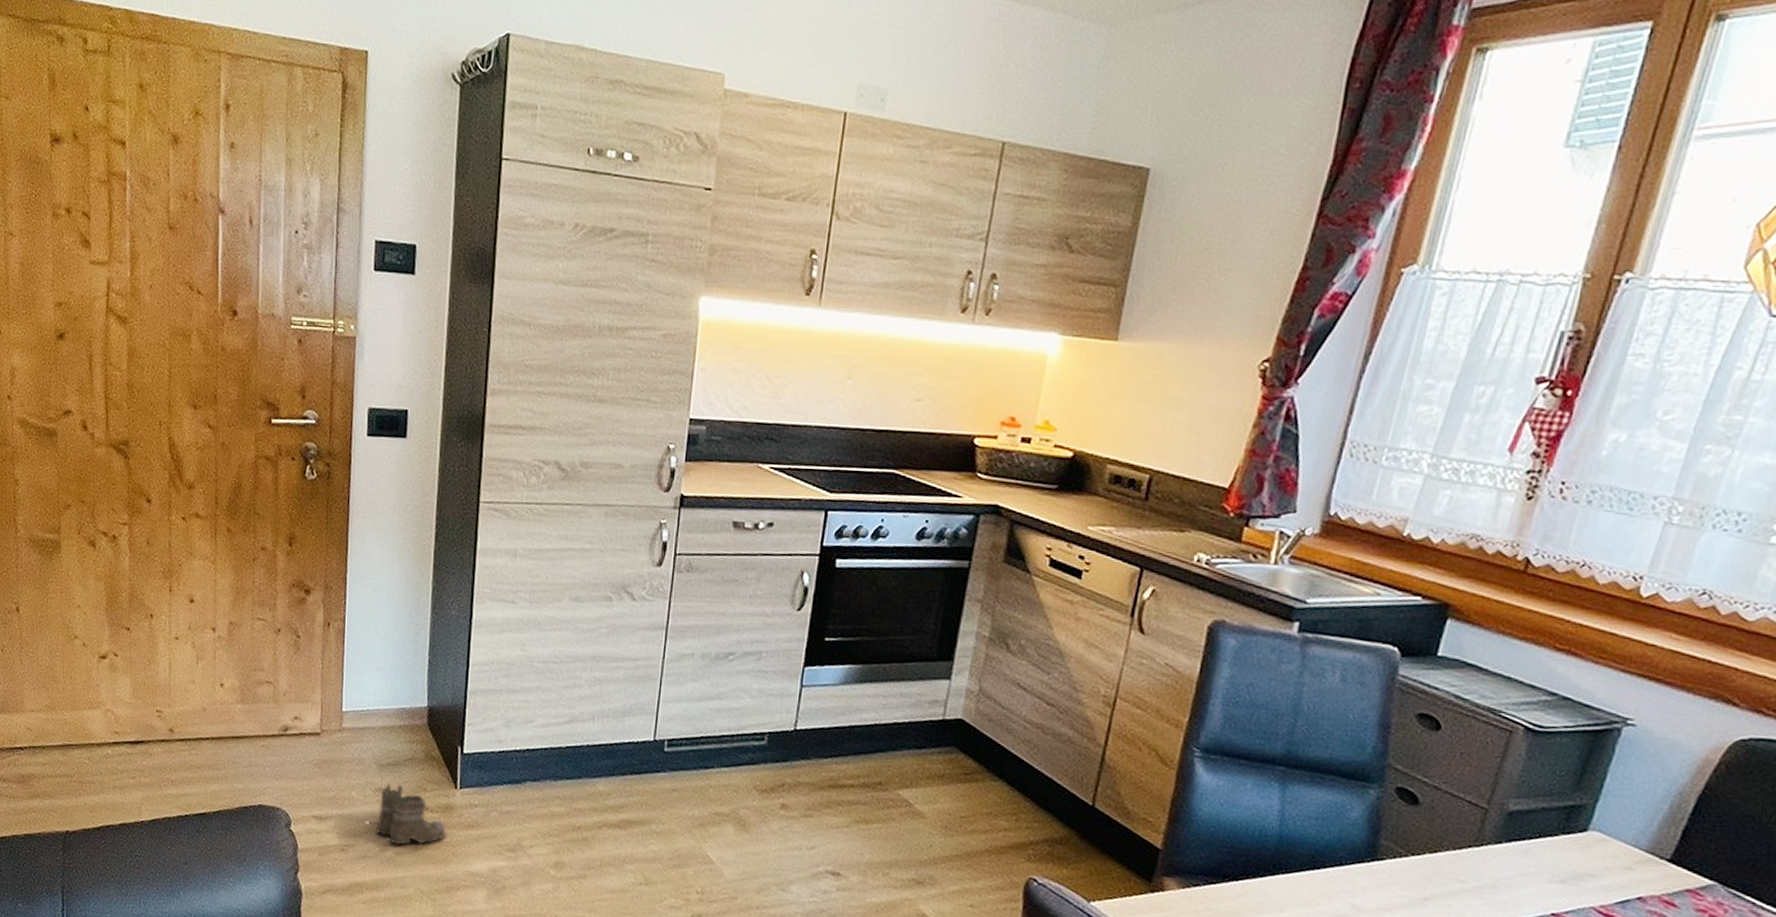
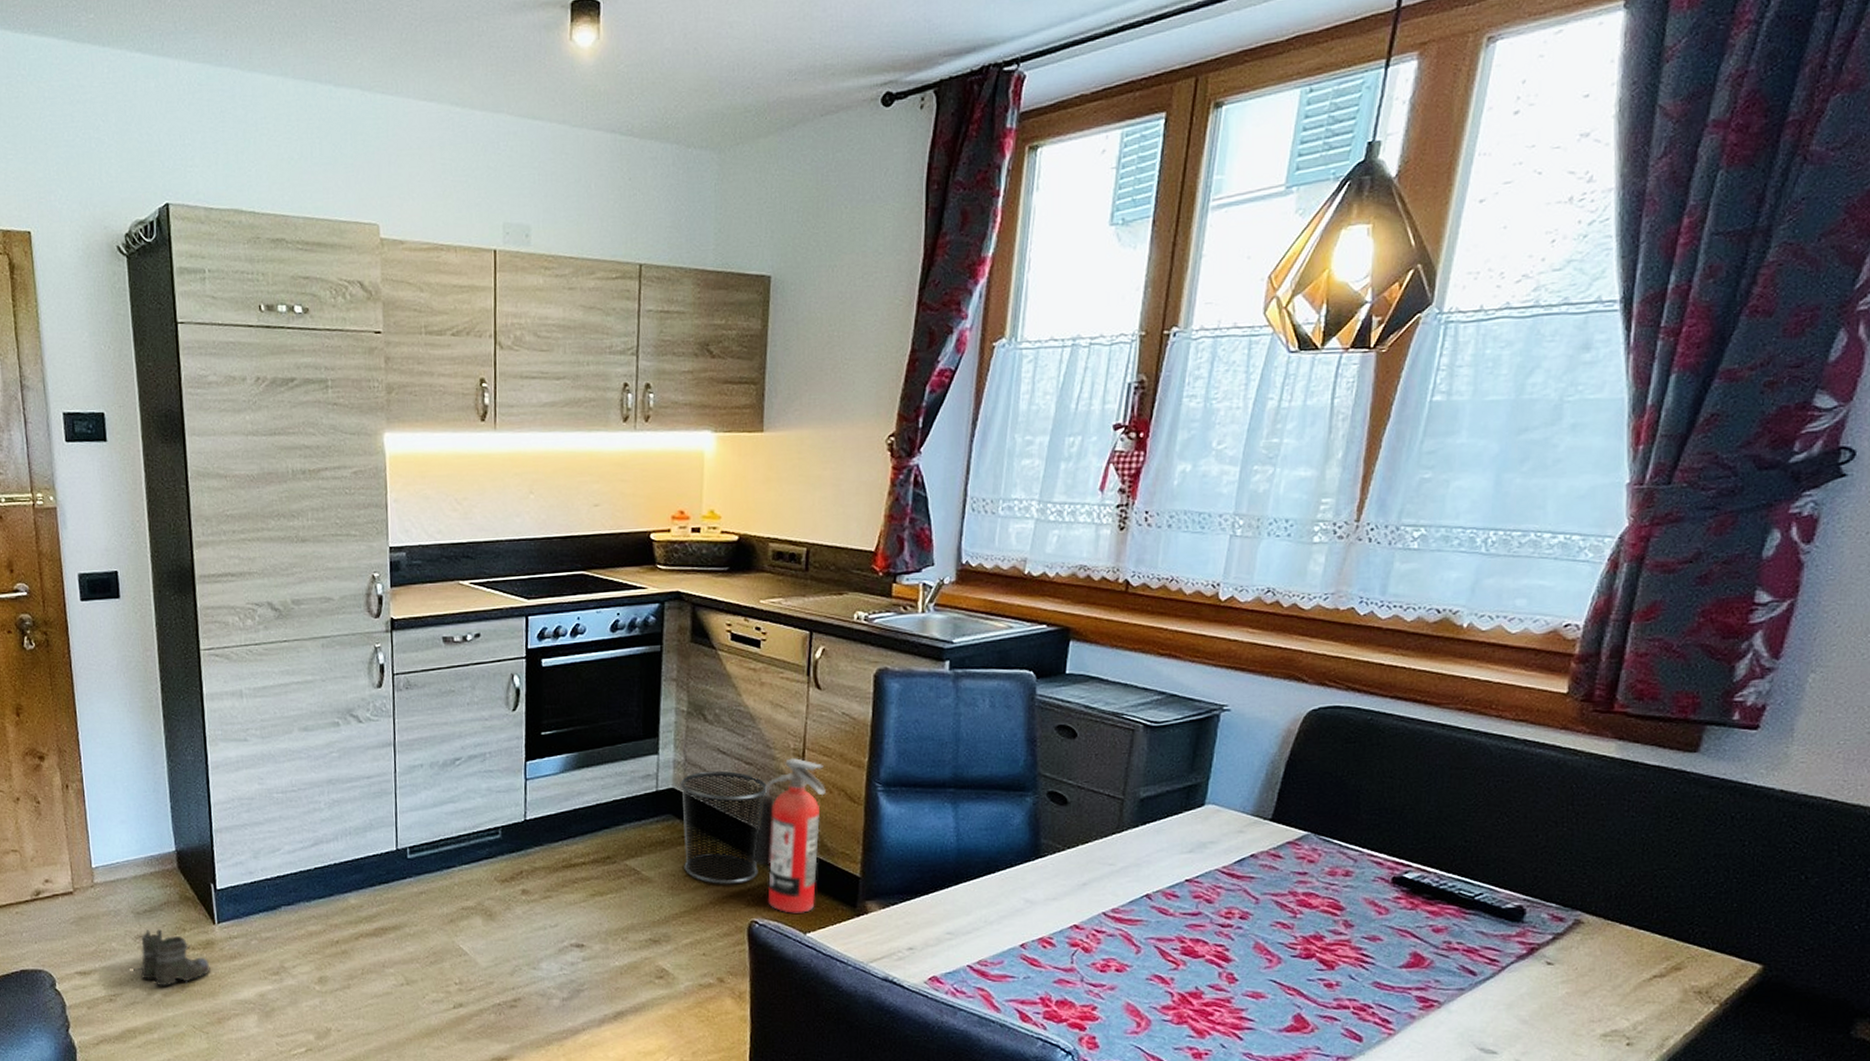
waste bin: none [962,706,1069,835] -> present [679,770,768,885]
fire extinguisher: none [1042,705,1136,879] -> present [754,758,826,913]

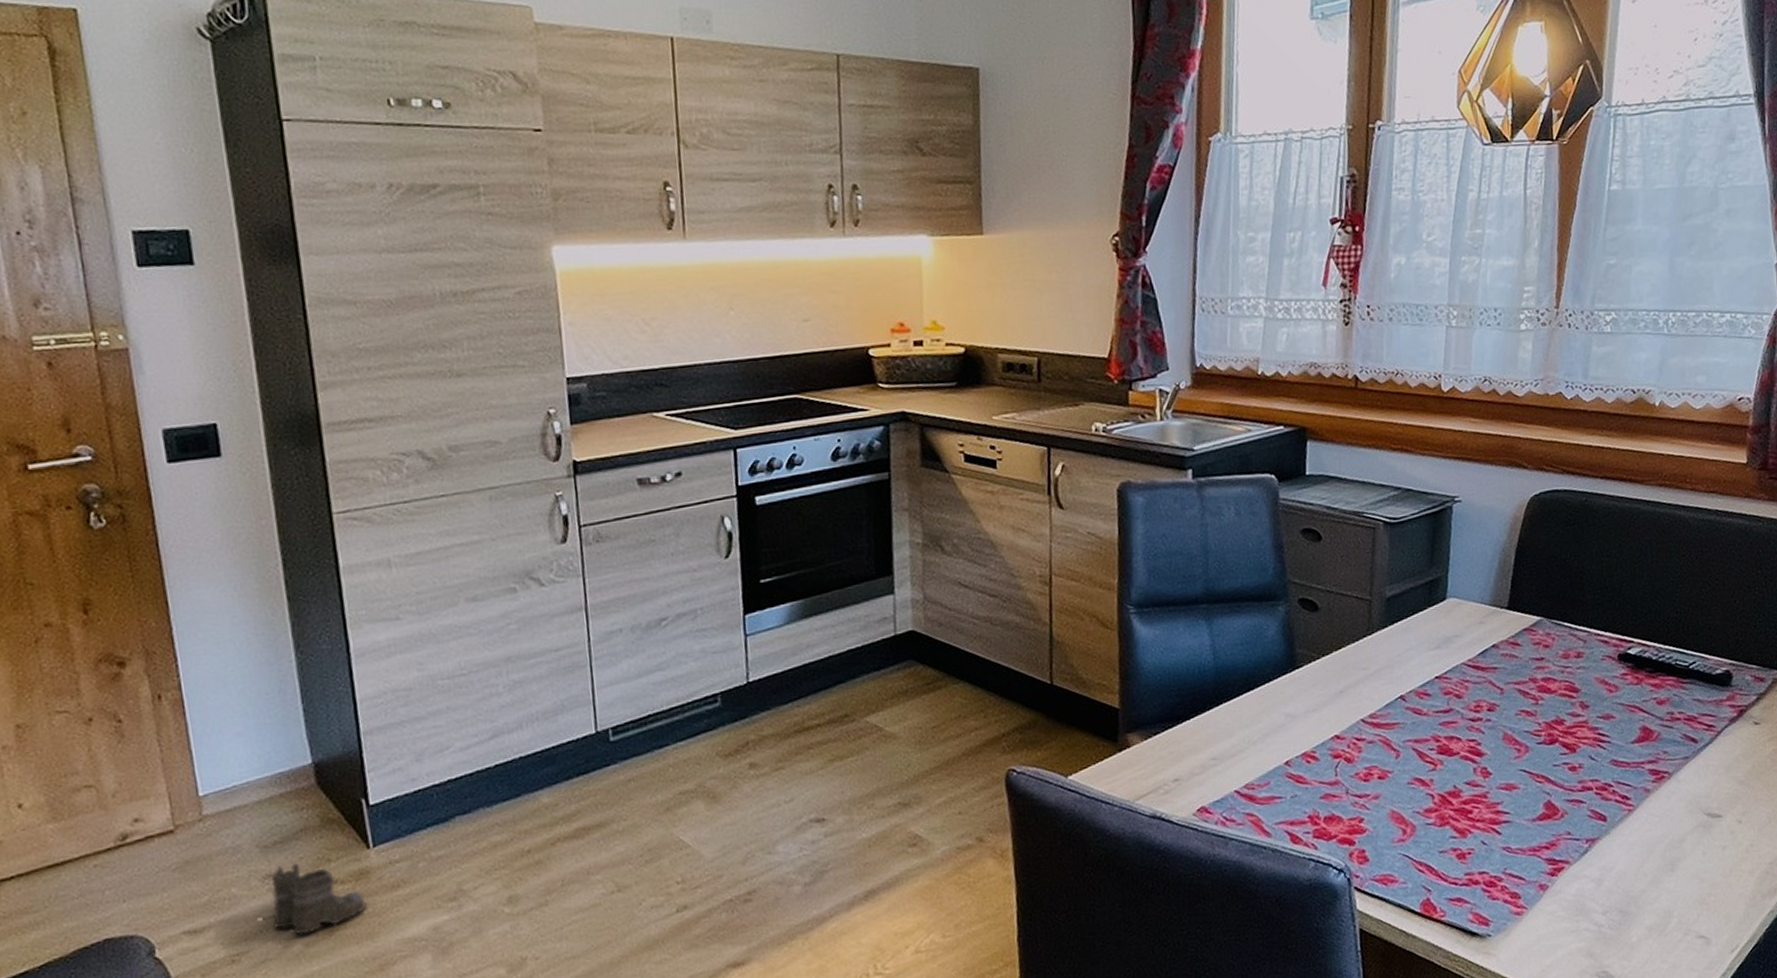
waste bin: present [679,770,768,885] -> none [920,606,1015,733]
fire extinguisher: present [754,758,826,913] -> none [1006,585,1077,756]

